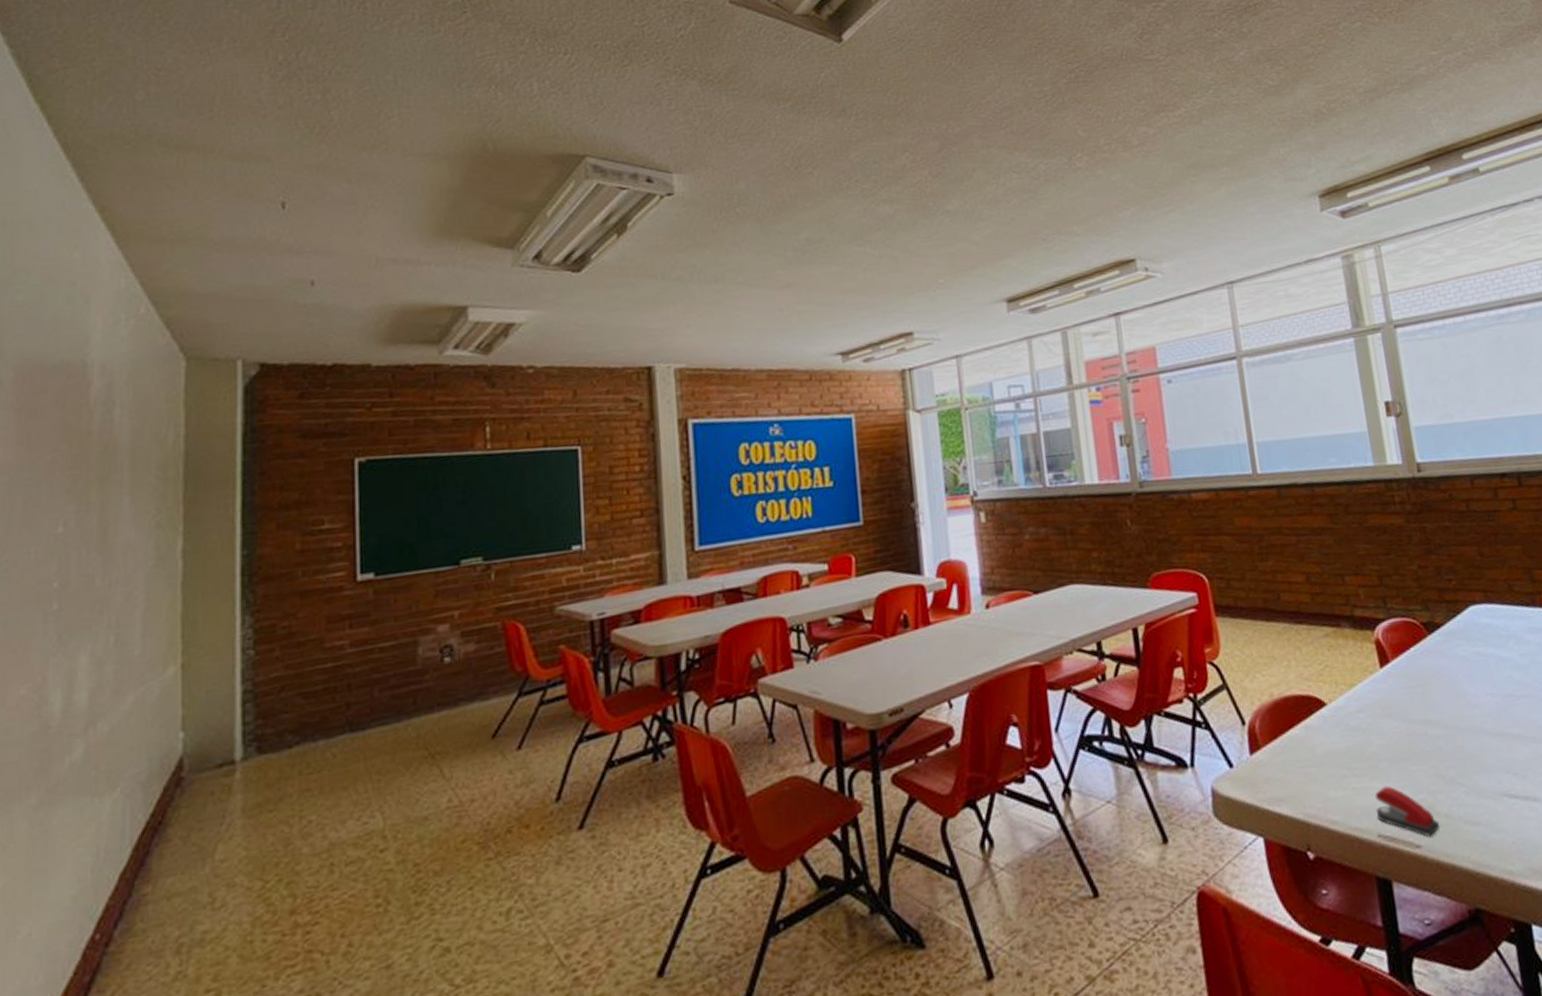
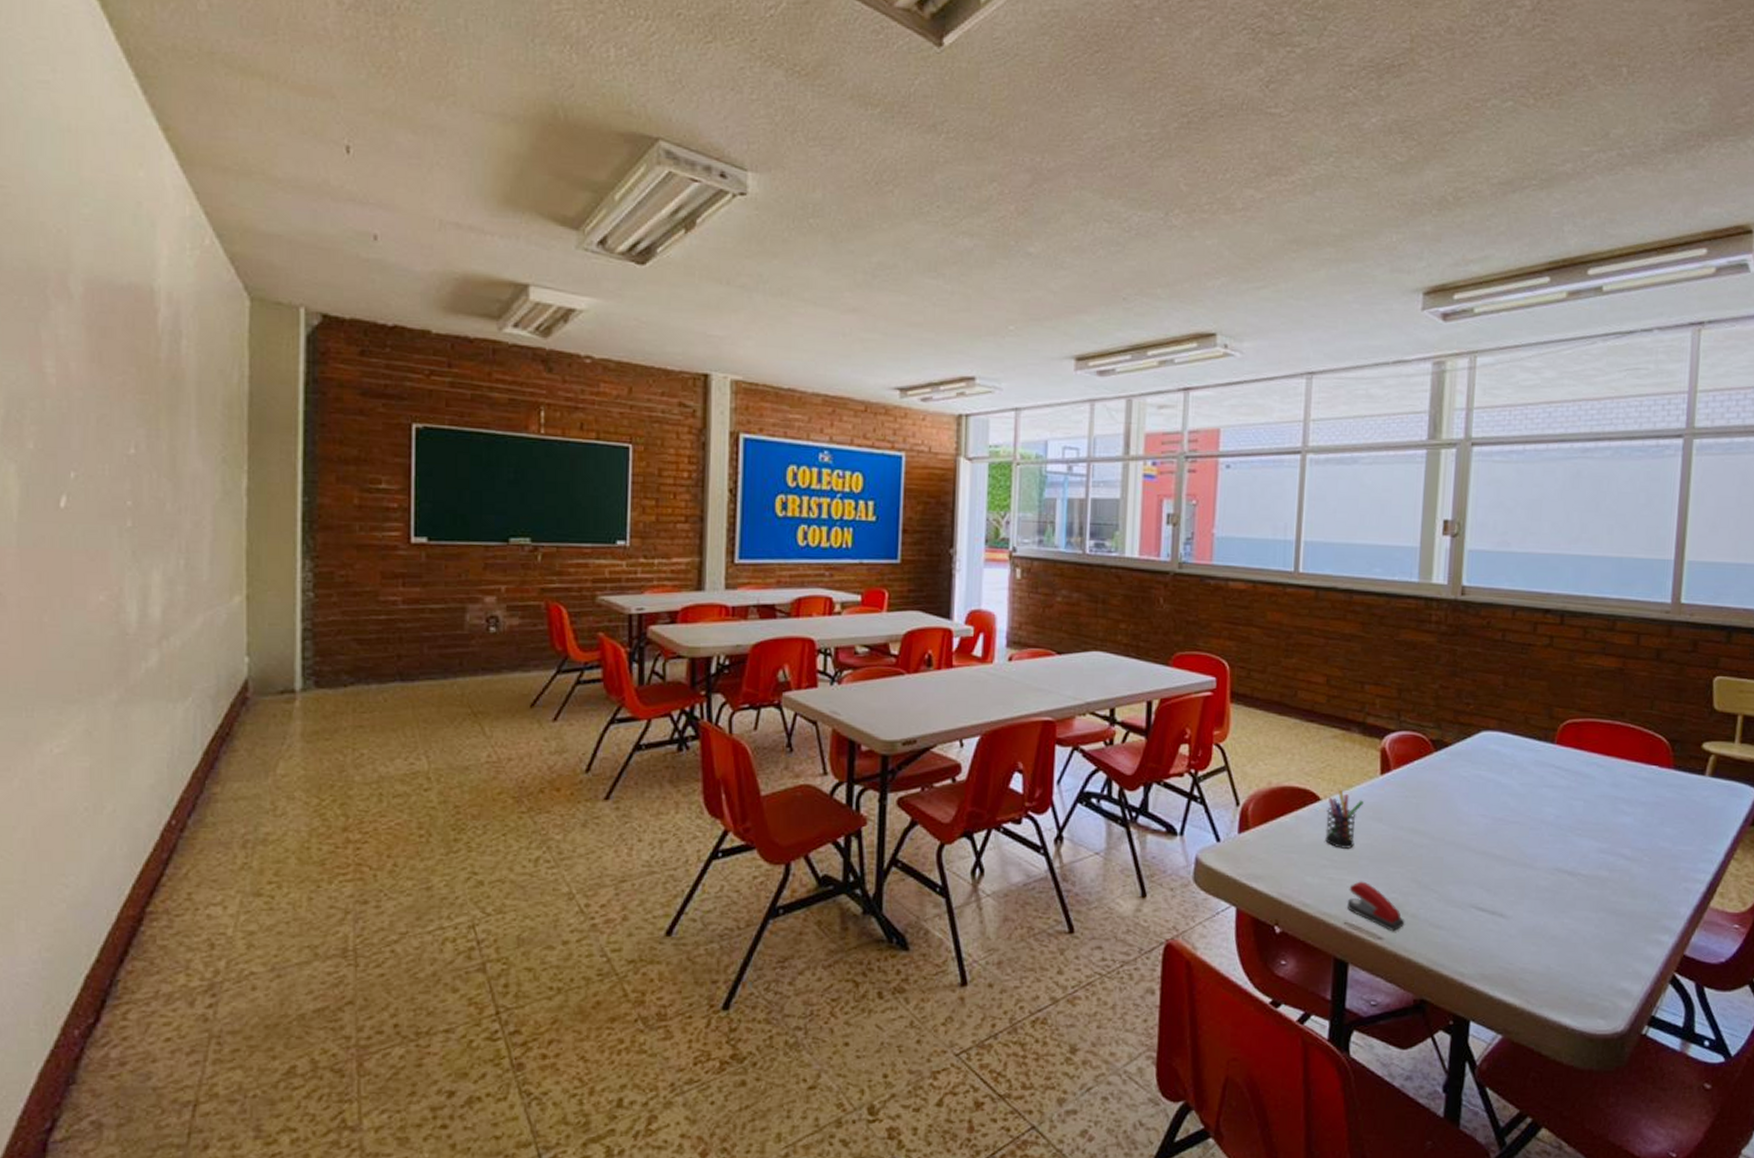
pen holder: none [1334,689,1370,754] -> present [1325,789,1364,849]

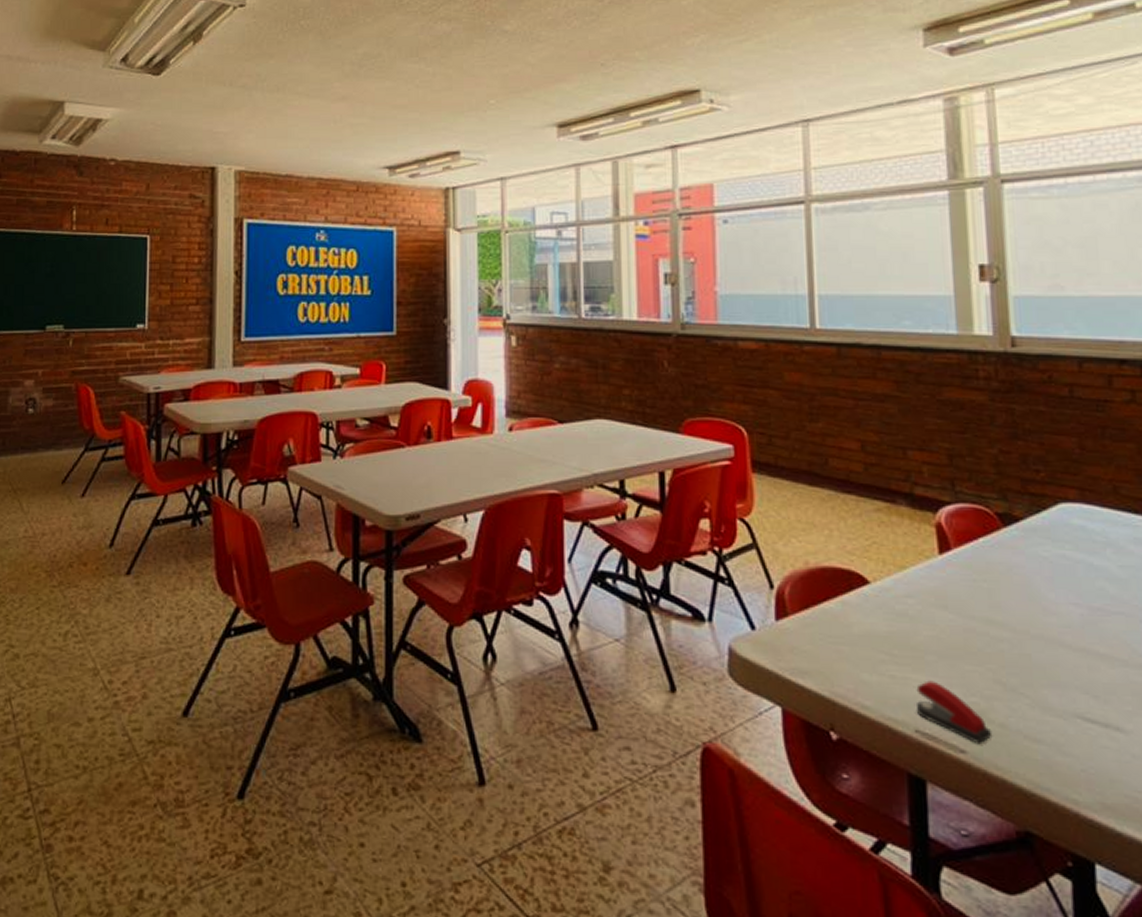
pen holder: present [1325,789,1364,849] -> none [878,570,922,641]

